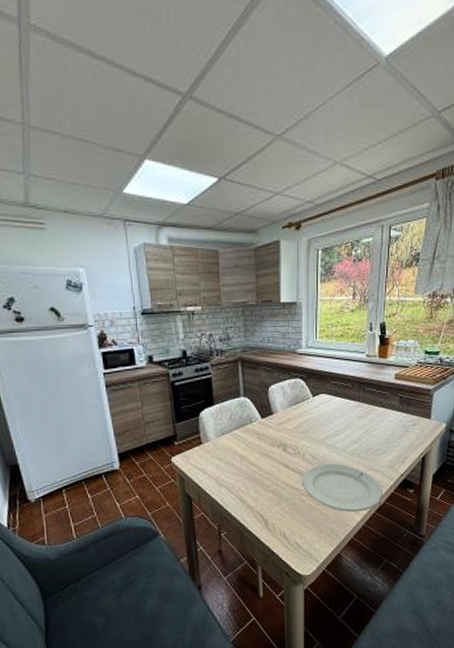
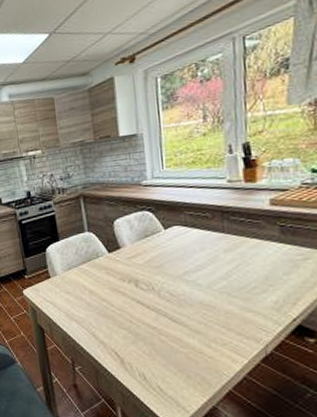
plate: present [302,463,382,512] -> none [159,302,268,360]

